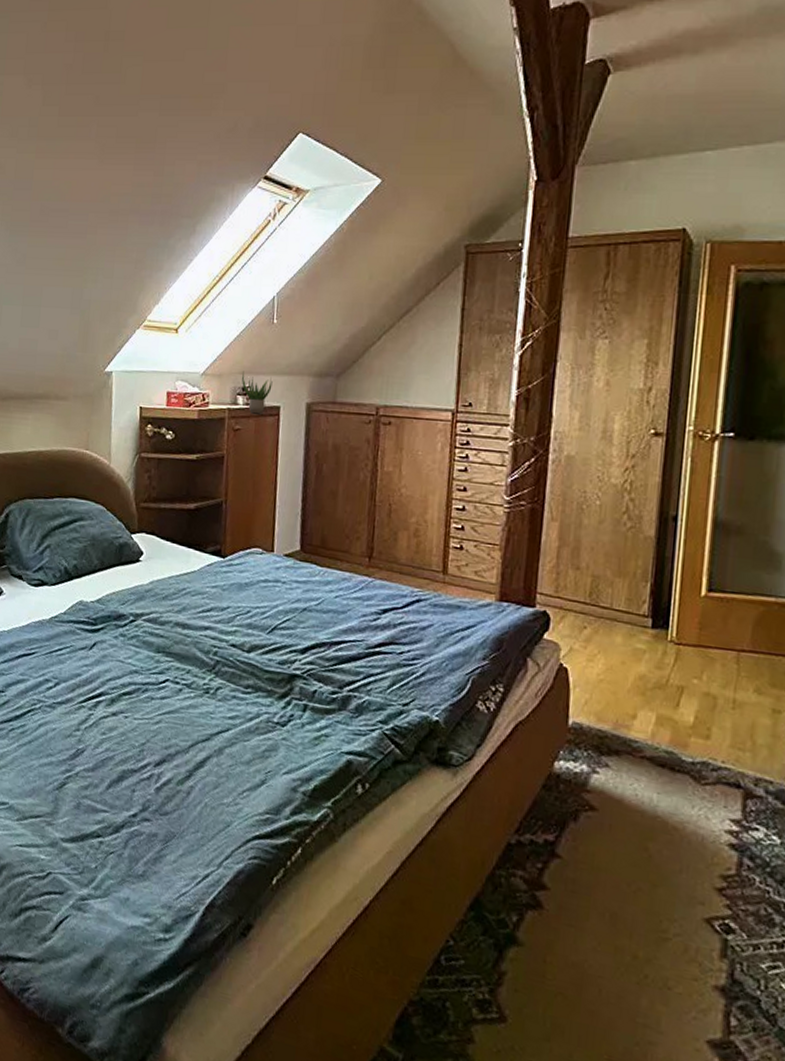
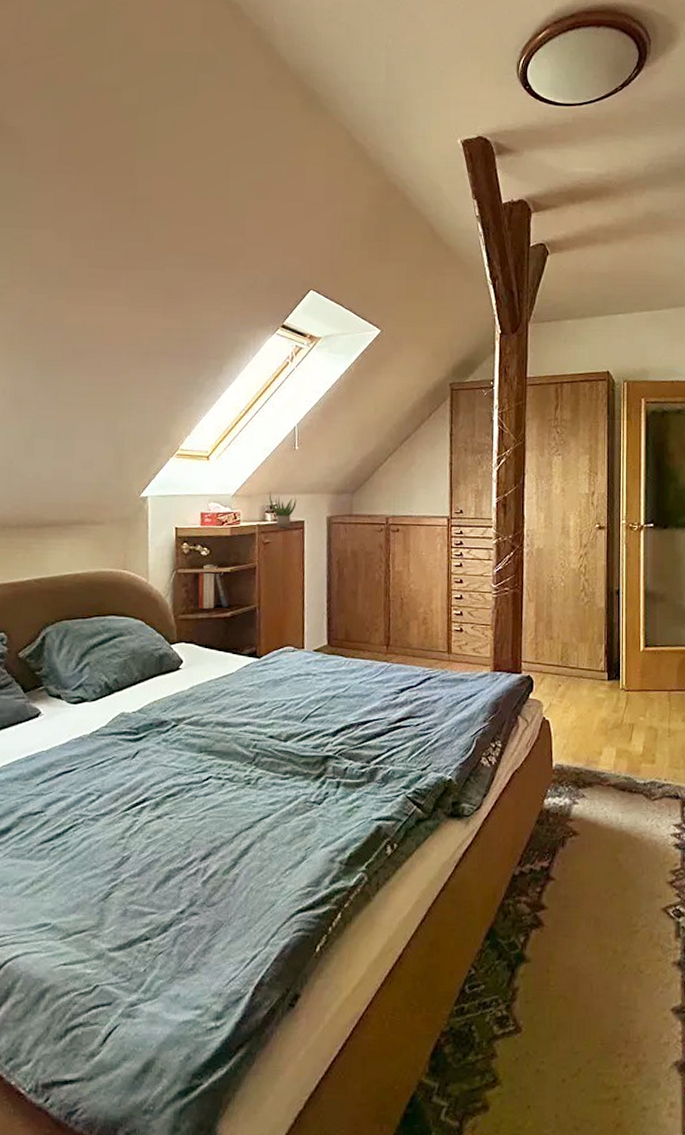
books: none [161,448,195,499] -> present [198,563,230,609]

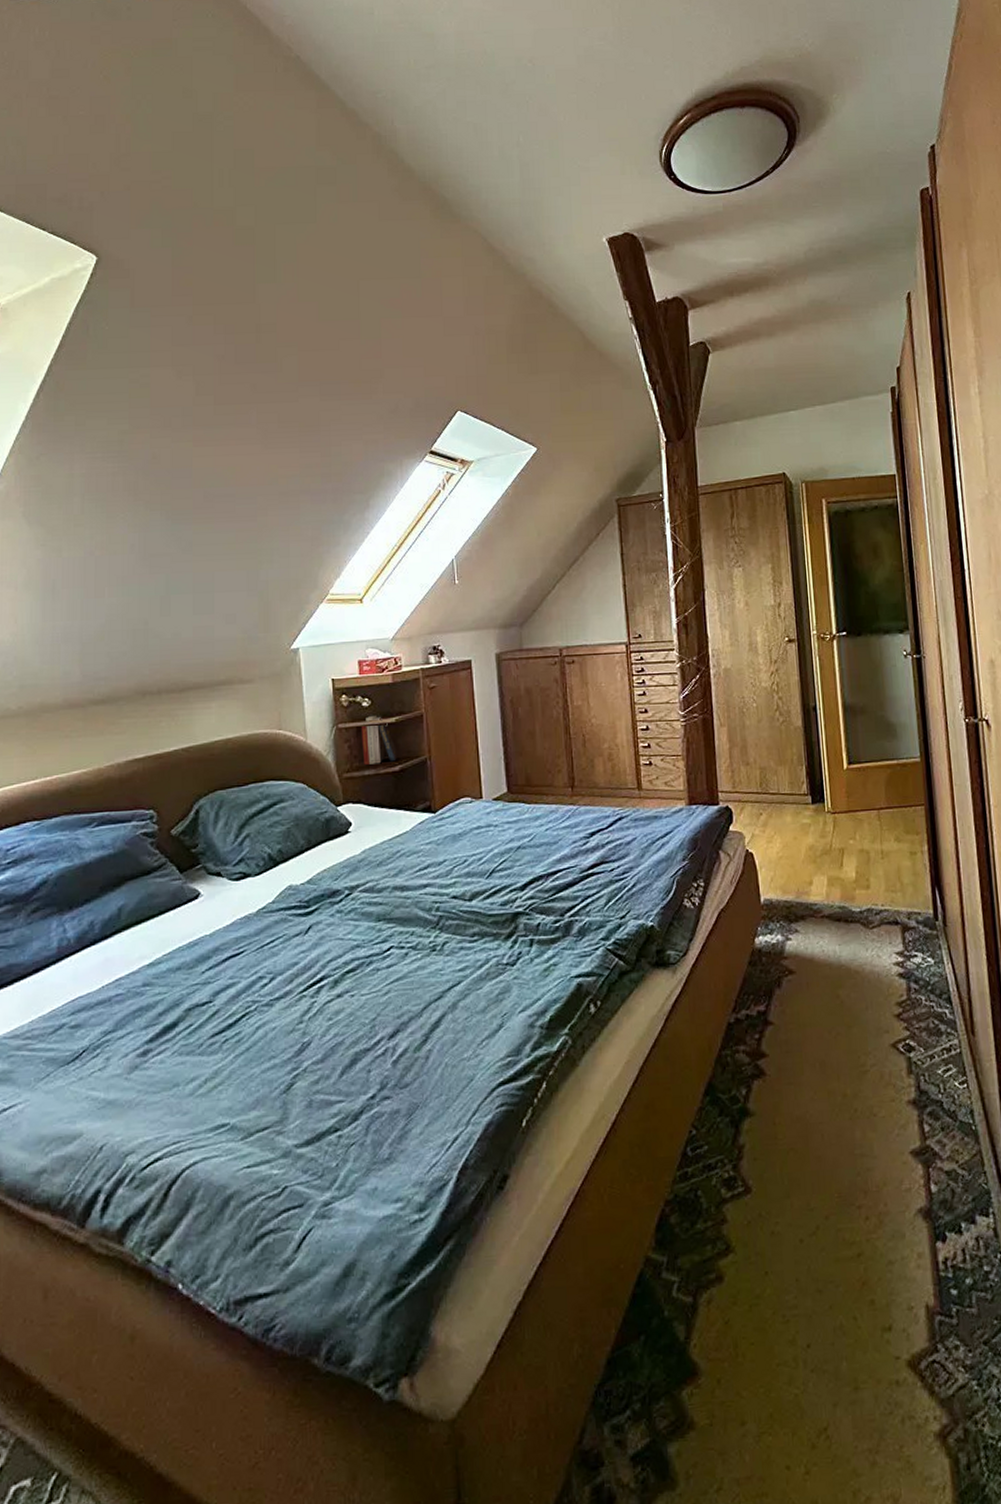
potted plant: present [269,491,297,529] -> none [431,631,462,670]

